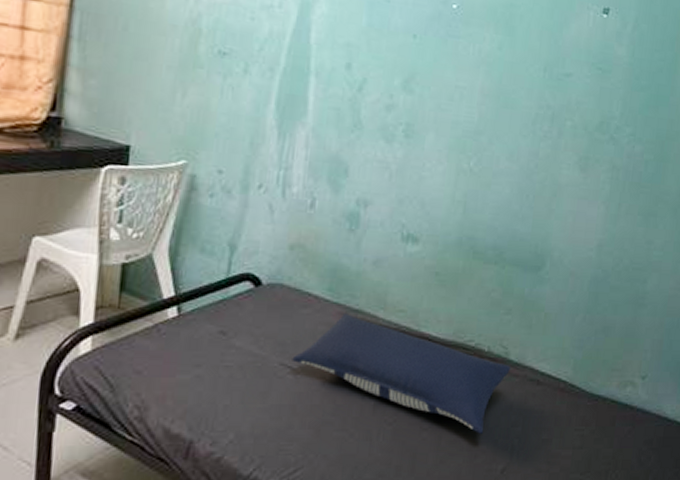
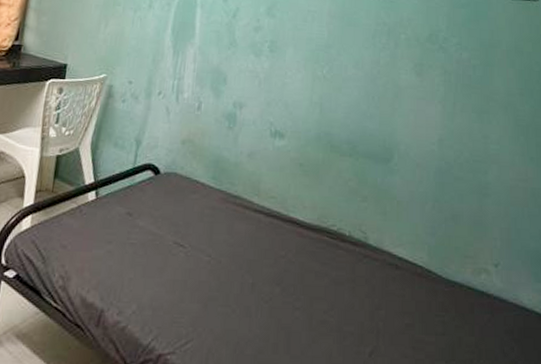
pillow: present [292,314,512,434] -> none [183,199,371,315]

